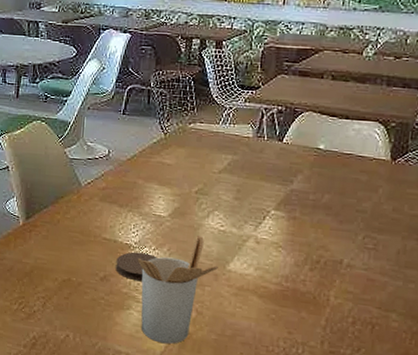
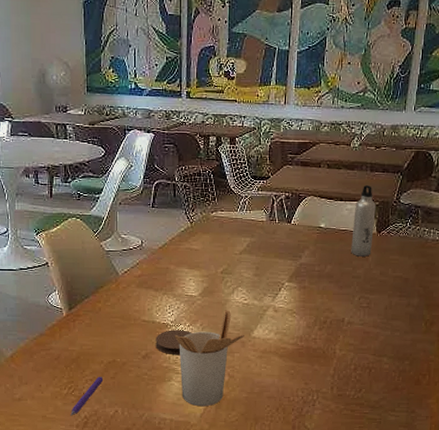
pen: none [19,295,57,335] -> present [70,377,104,416]
water bottle: none [356,102,392,188] -> present [351,185,376,257]

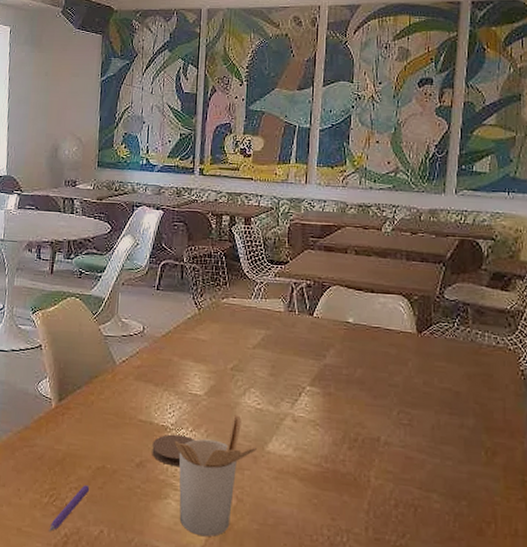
water bottle: present [351,185,376,257] -> none [386,276,415,361]

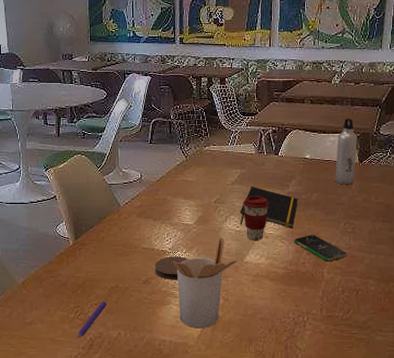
notepad: none [262,352,337,413] -> present [240,186,298,229]
coffee cup: none [266,364,301,424] -> present [243,195,270,240]
smartphone: none [330,422,402,463] -> present [293,234,347,262]
water bottle: none [386,276,415,361] -> present [335,118,357,185]

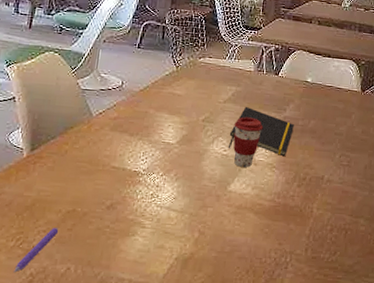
coaster: present [155,256,189,279] -> none [123,178,165,206]
utensil holder: present [172,237,237,329] -> none [144,160,220,266]
smartphone: present [293,234,347,262] -> none [284,164,340,196]
water bottle: present [335,118,357,185] -> none [335,44,362,114]

